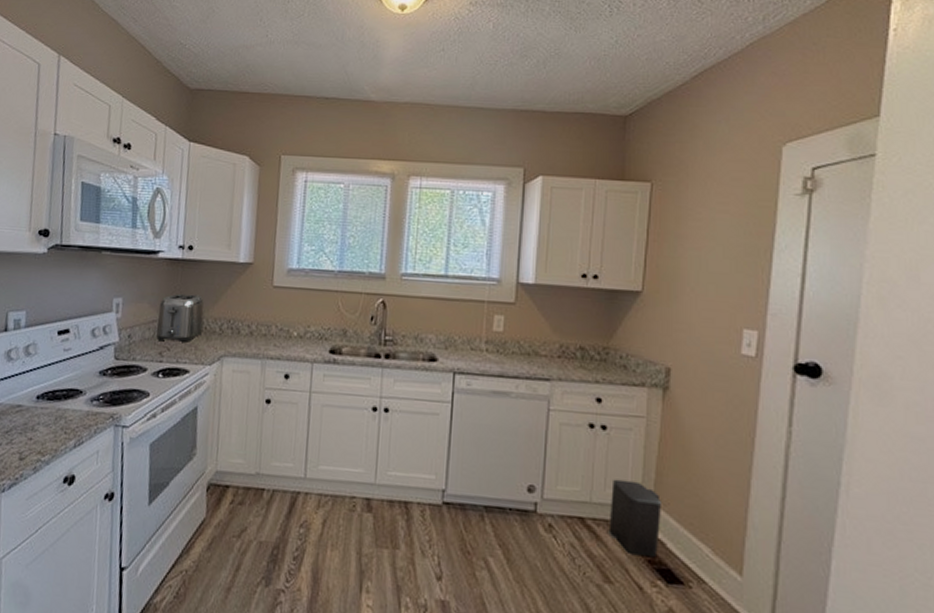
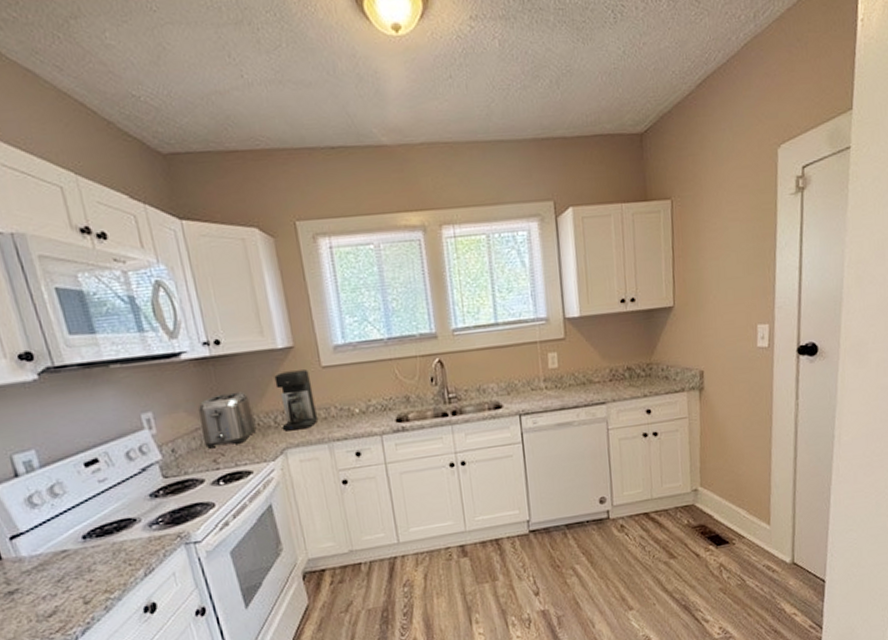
coffee maker: none [224,284,261,342] -> present [274,369,319,432]
pedal bin: present [606,479,661,558] -> none [667,472,708,532]

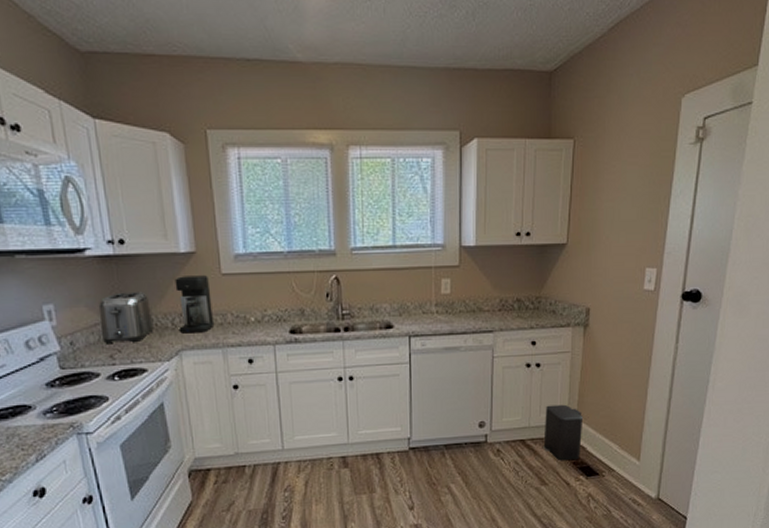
pedal bin: none [667,472,708,532] -> present [542,404,582,461]

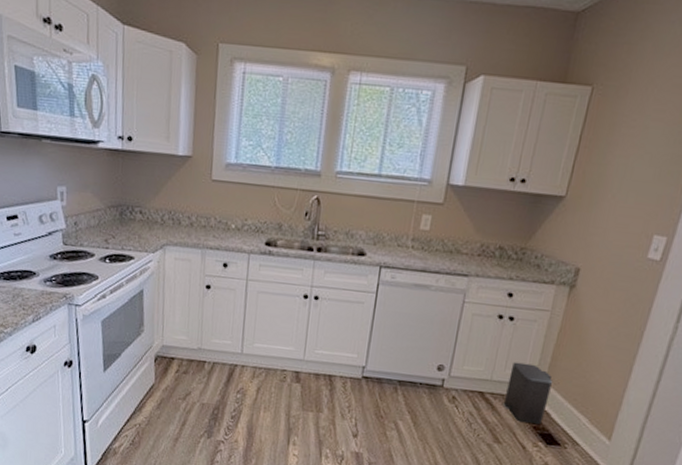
toaster: present [98,291,154,344] -> none [100,184,146,231]
coffee maker: present [175,275,215,334] -> none [166,177,200,232]

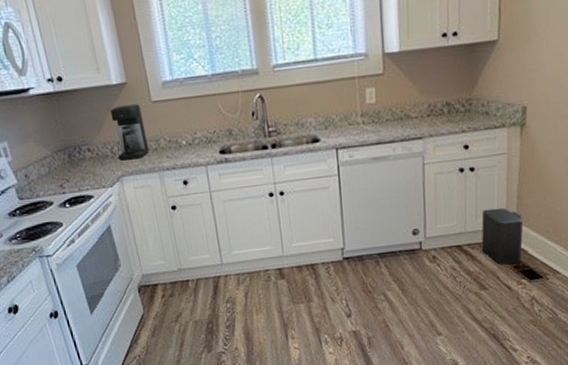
coffee maker: none [166,177,200,232] -> present [110,104,150,161]

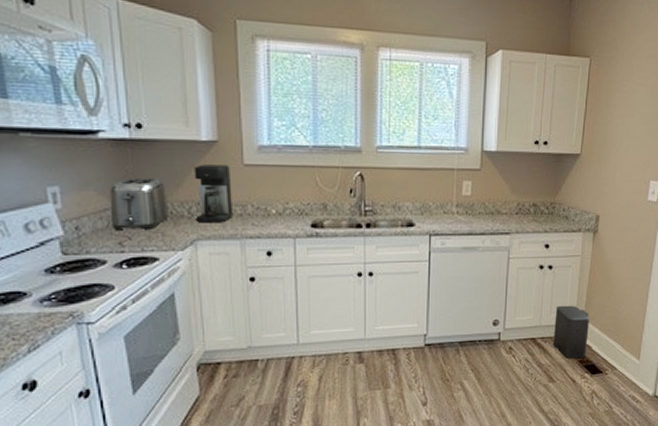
toaster: none [45,124,96,175] -> present [109,177,169,231]

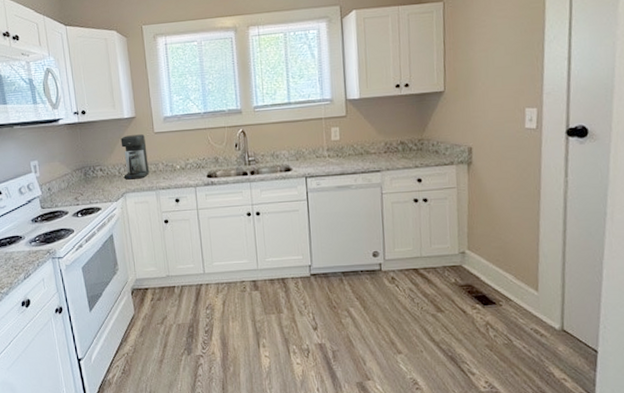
toaster: present [109,177,169,231] -> none [67,148,106,189]
pedal bin: present [551,305,589,359] -> none [435,236,475,290]

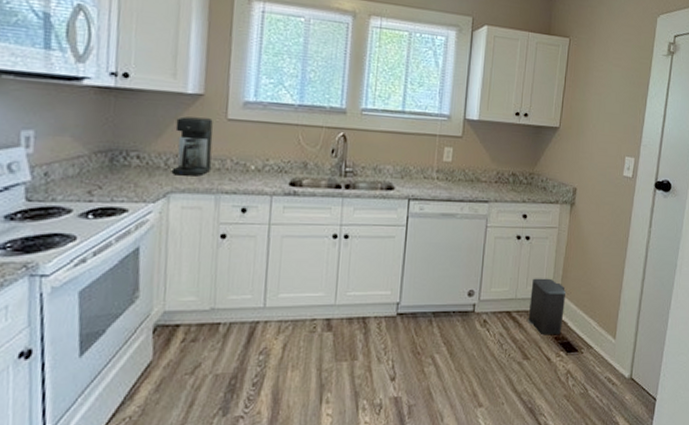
pedal bin: none [435,236,475,290] -> present [526,278,565,336]

